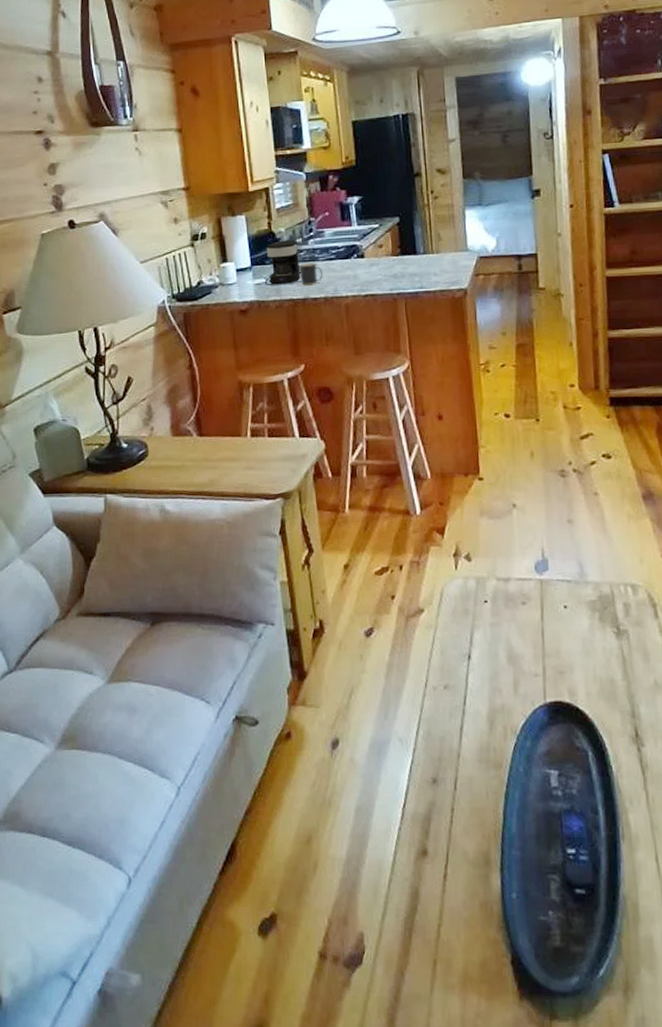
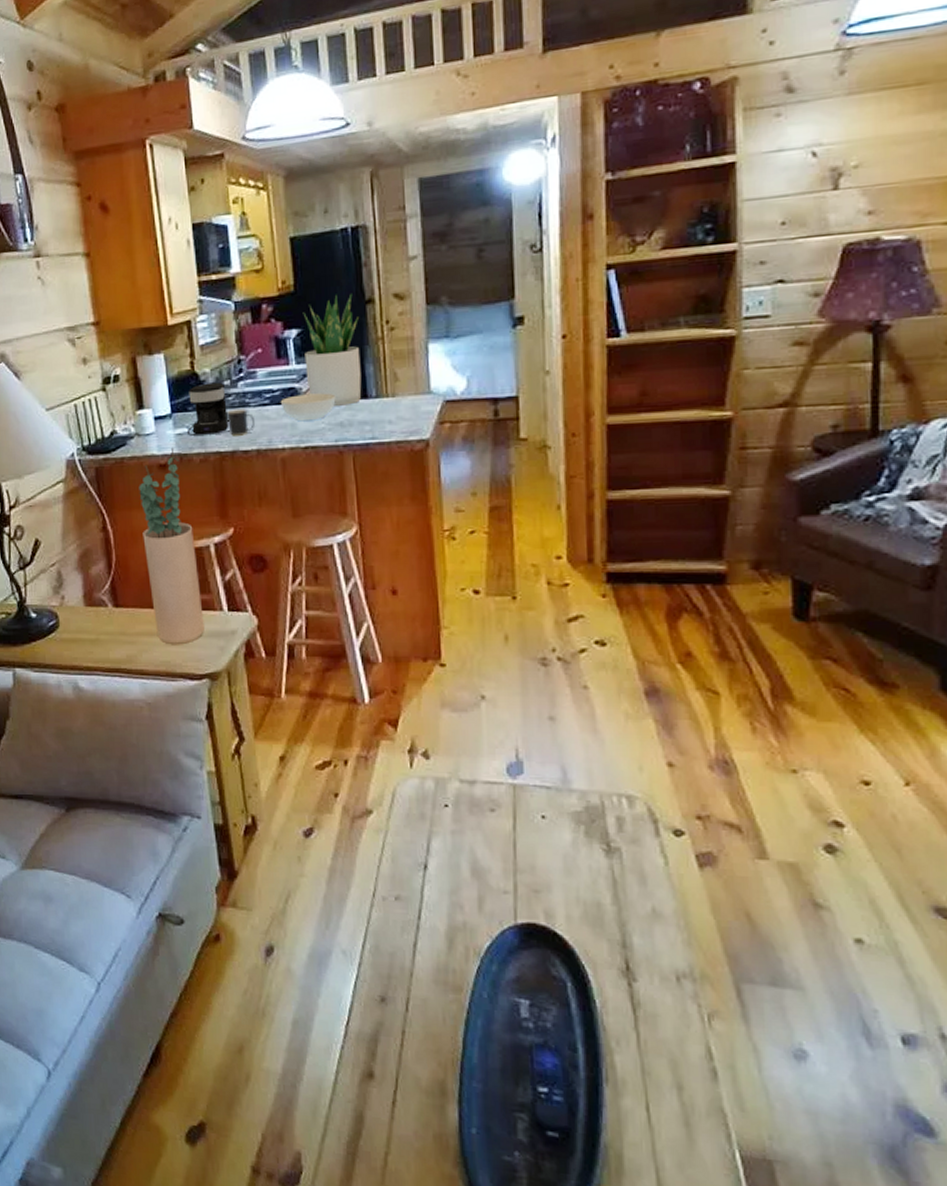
vase: none [222,295,279,468] -> present [138,447,204,644]
bowl: none [344,249,391,274] -> present [280,393,336,422]
planter: none [363,168,412,262] -> present [303,294,362,408]

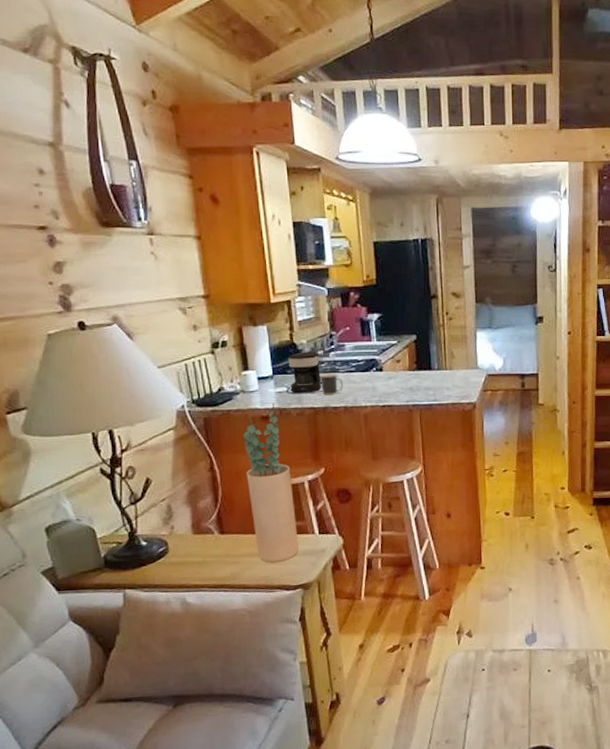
bowl: present [280,393,336,422] -> none [364,364,408,386]
planter: present [303,294,362,408] -> none [383,289,427,376]

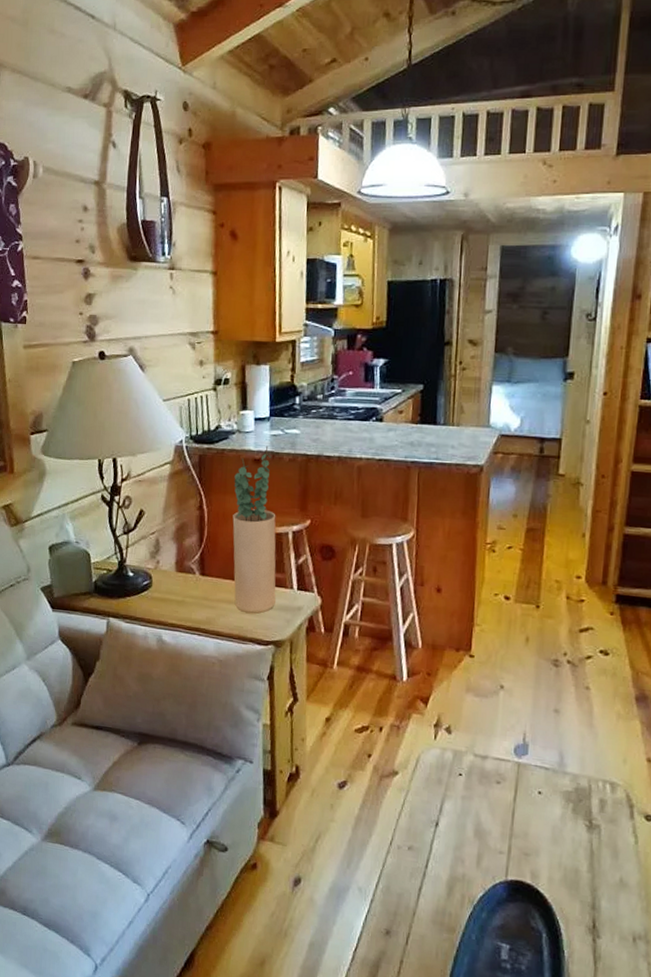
coffee maker: present [286,352,323,395] -> none [280,395,318,440]
mug: present [319,374,343,396] -> none [316,420,339,444]

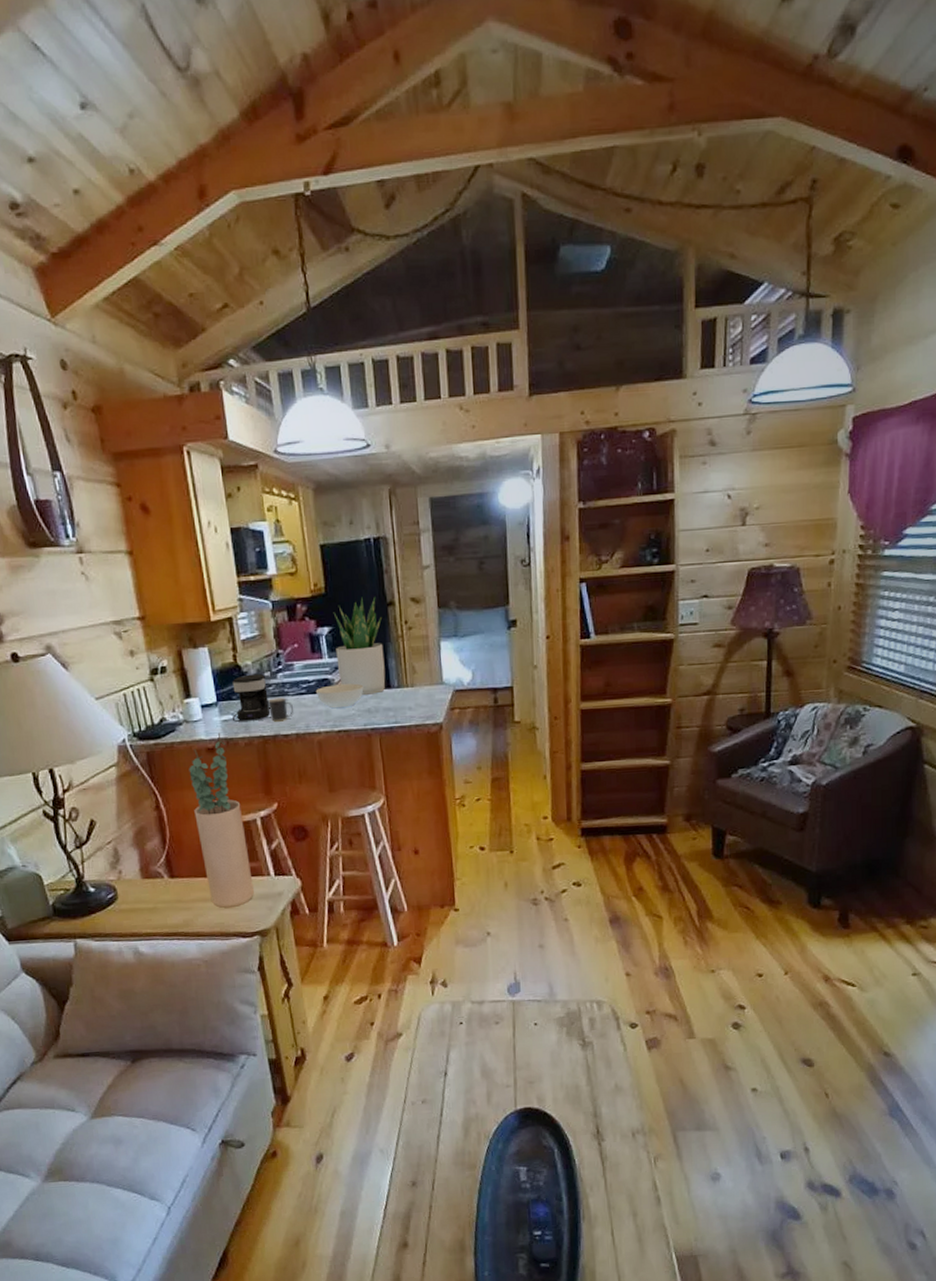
coffee maker: none [280,395,318,440] -> present [232,673,273,723]
mug: none [316,420,339,444] -> present [267,697,293,723]
bowl: none [362,414,410,438] -> present [315,683,364,709]
planter: none [387,334,437,429] -> present [333,597,386,696]

